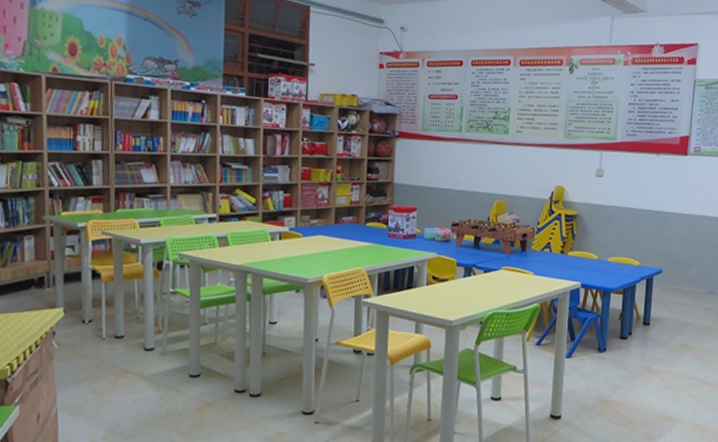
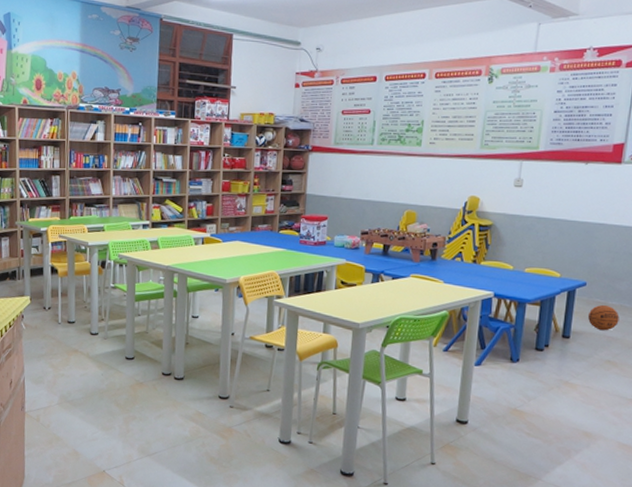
basketball: none [664,290,691,316] -> present [587,304,620,331]

